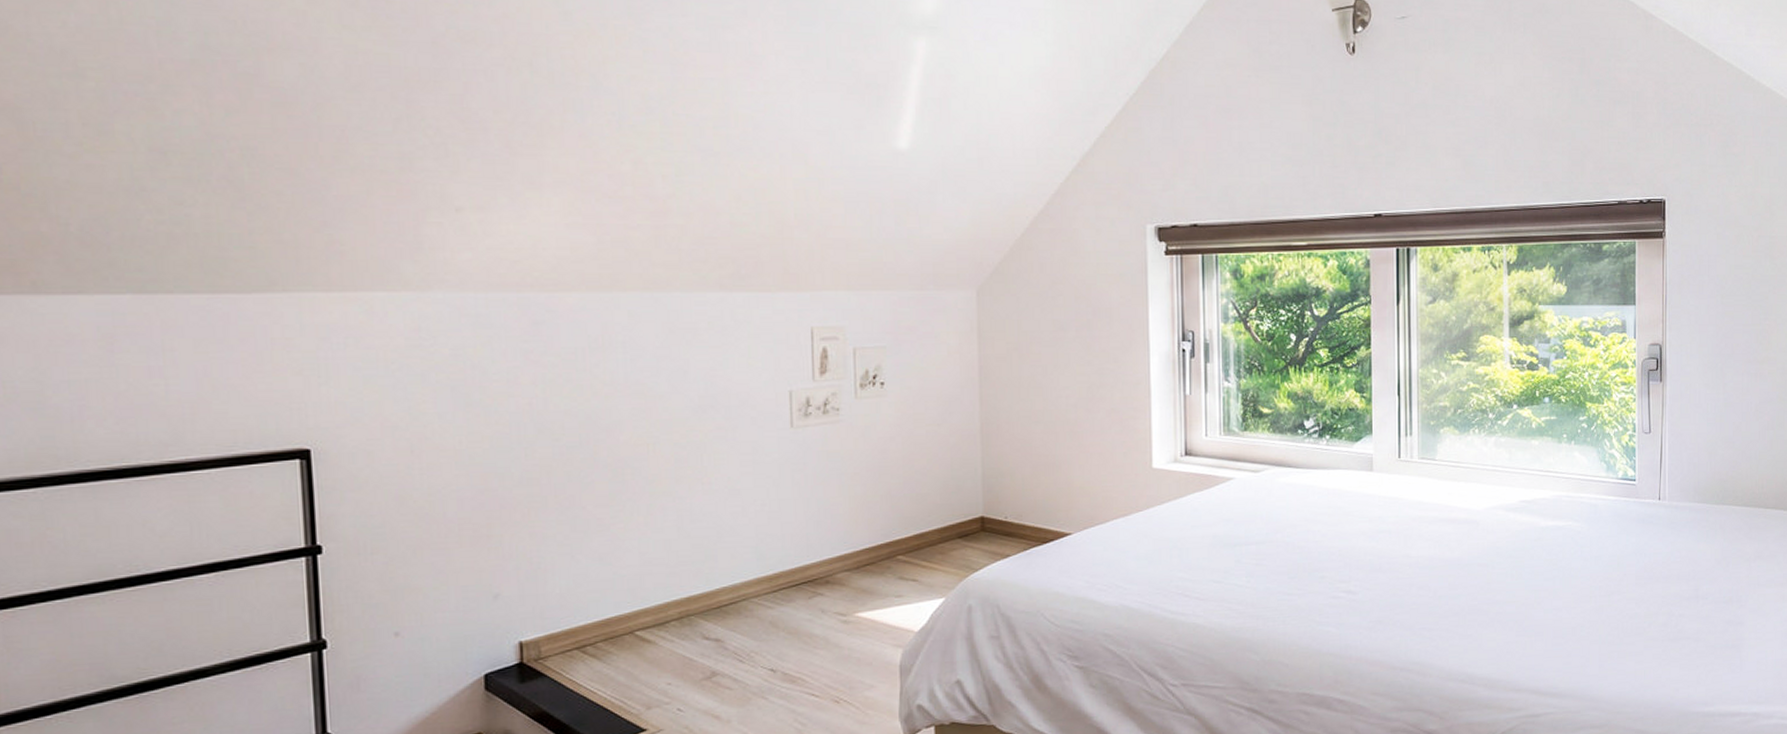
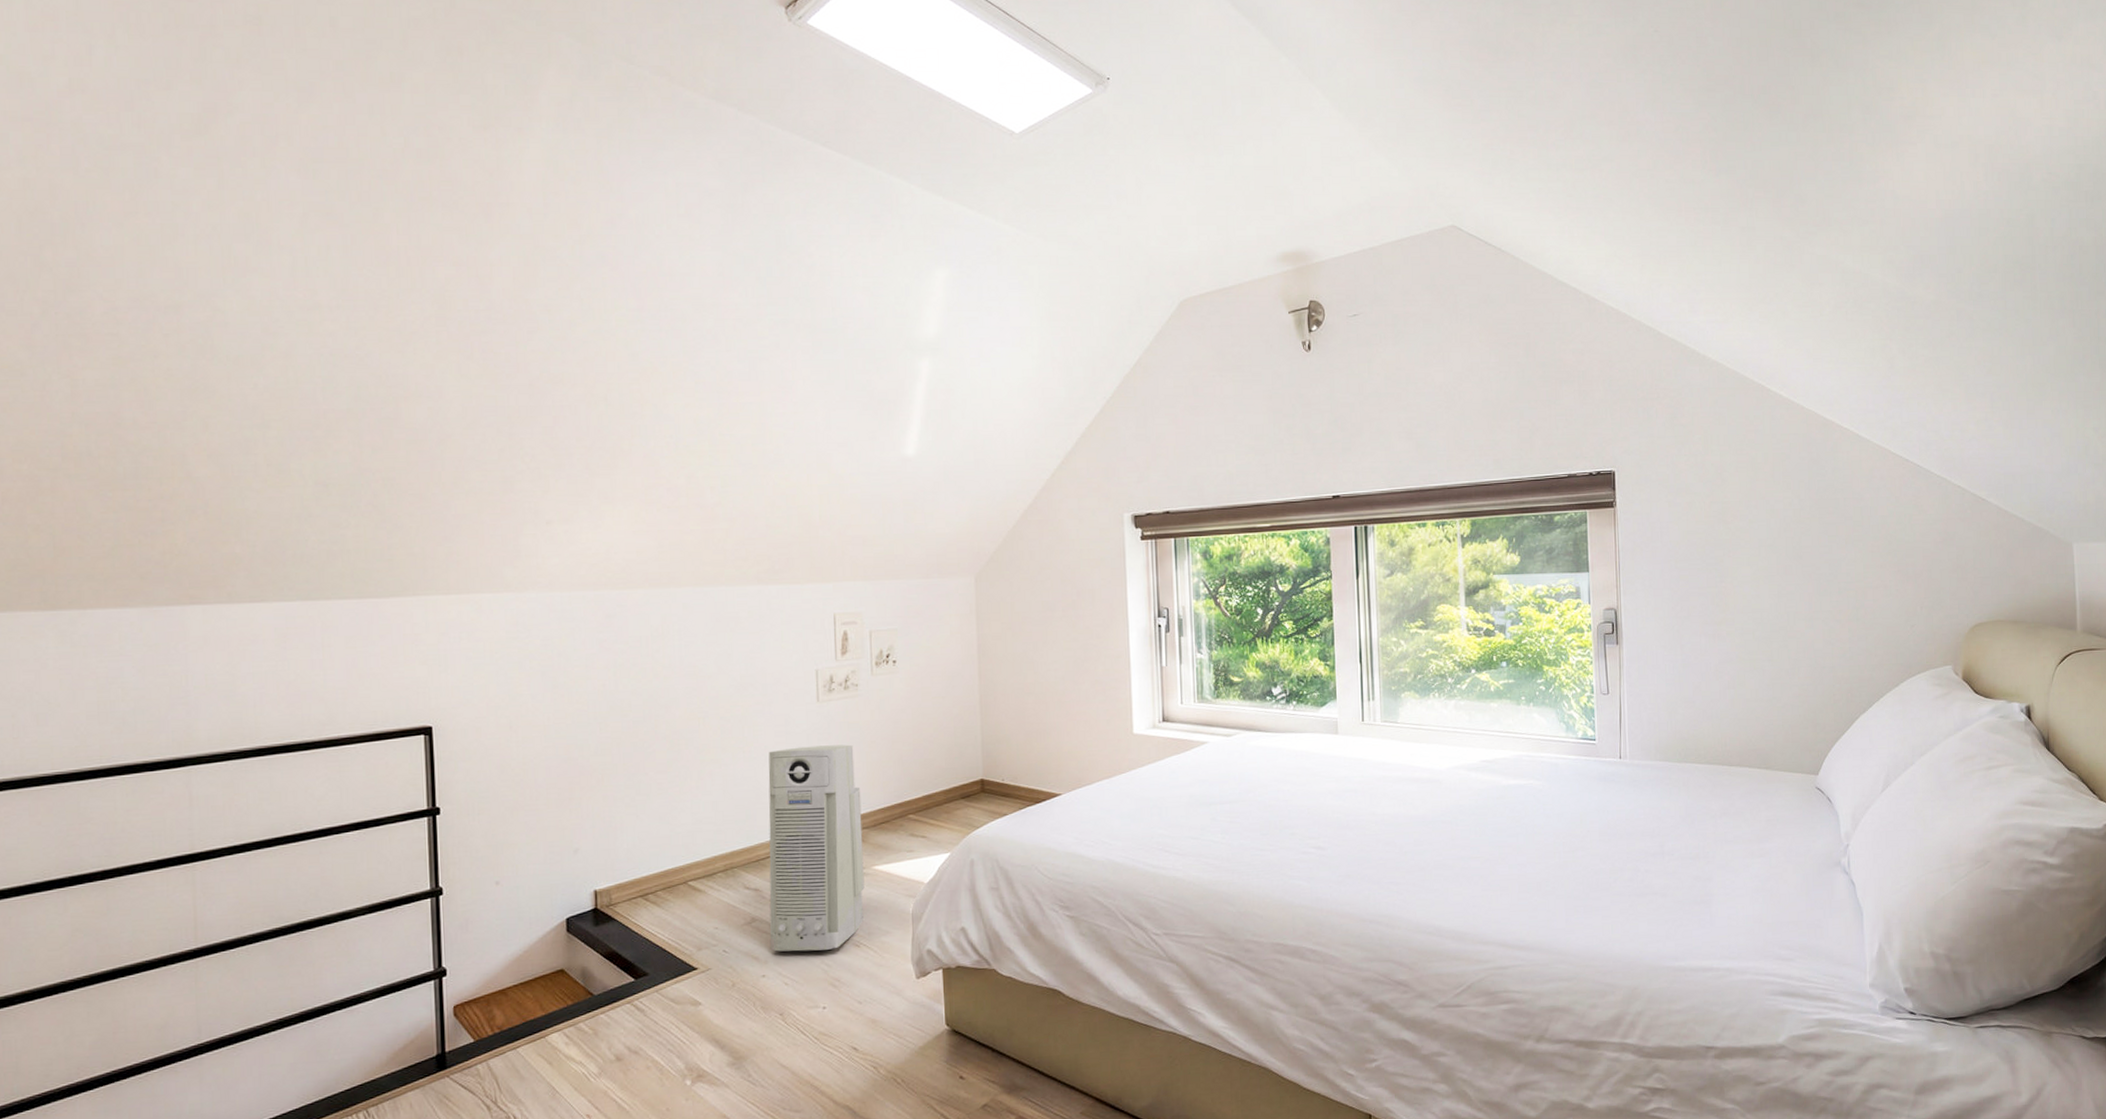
air purifier: none [732,476,846,710] -> present [768,744,865,952]

